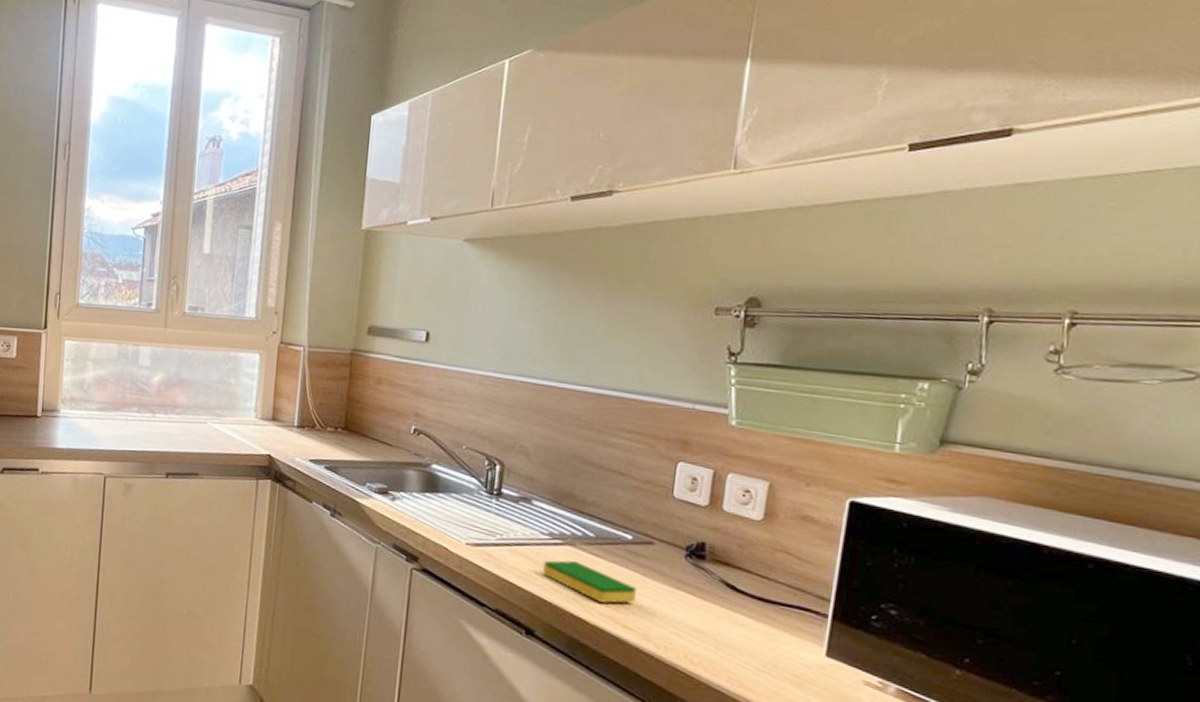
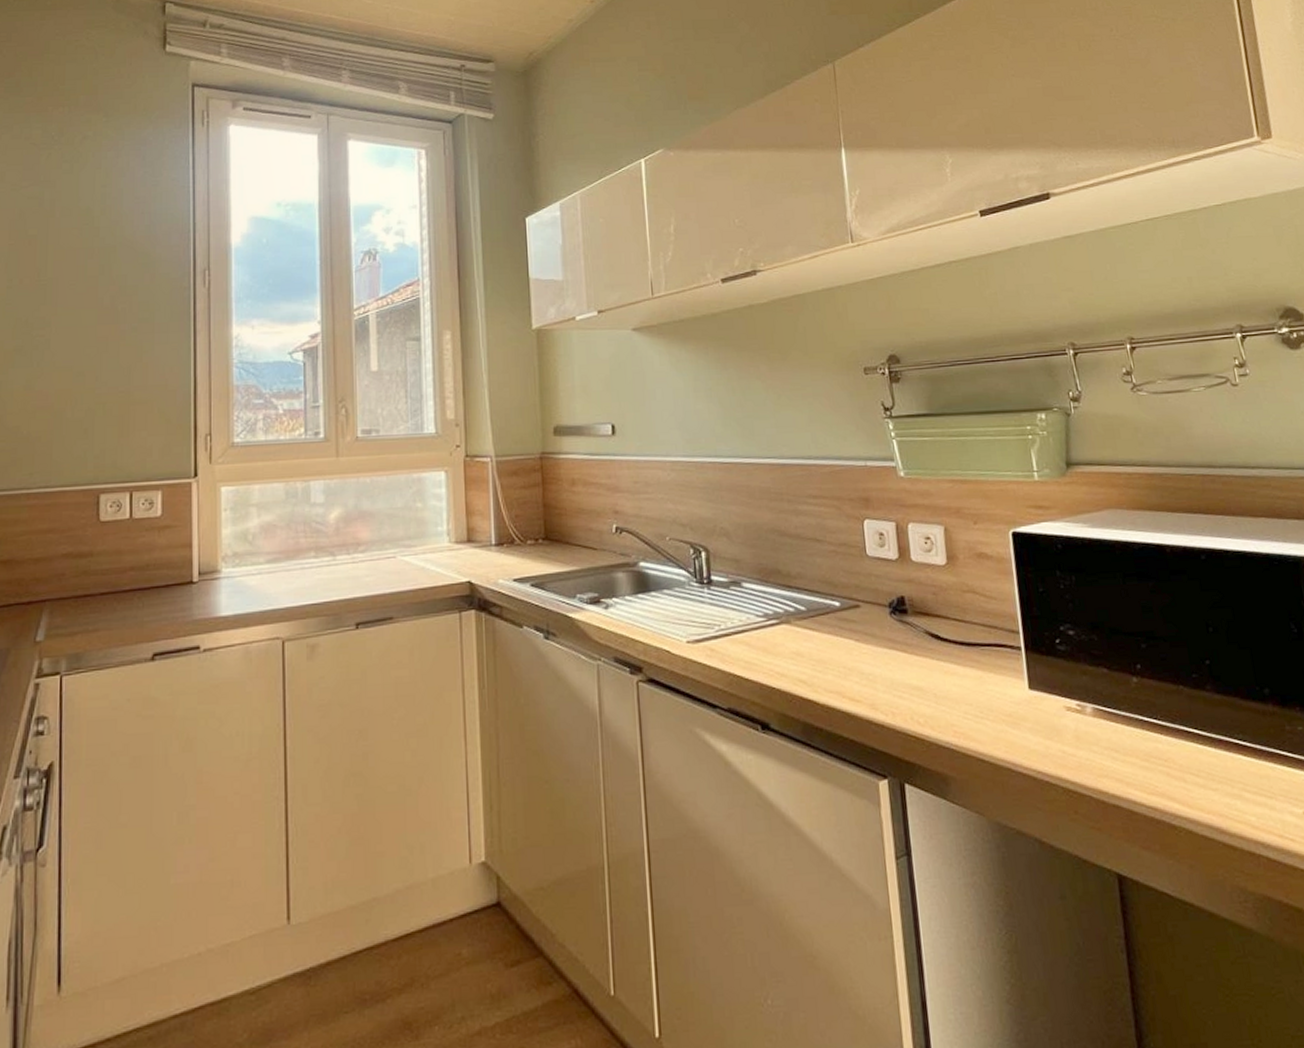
dish sponge: present [542,560,637,603] -> none [764,638,856,678]

